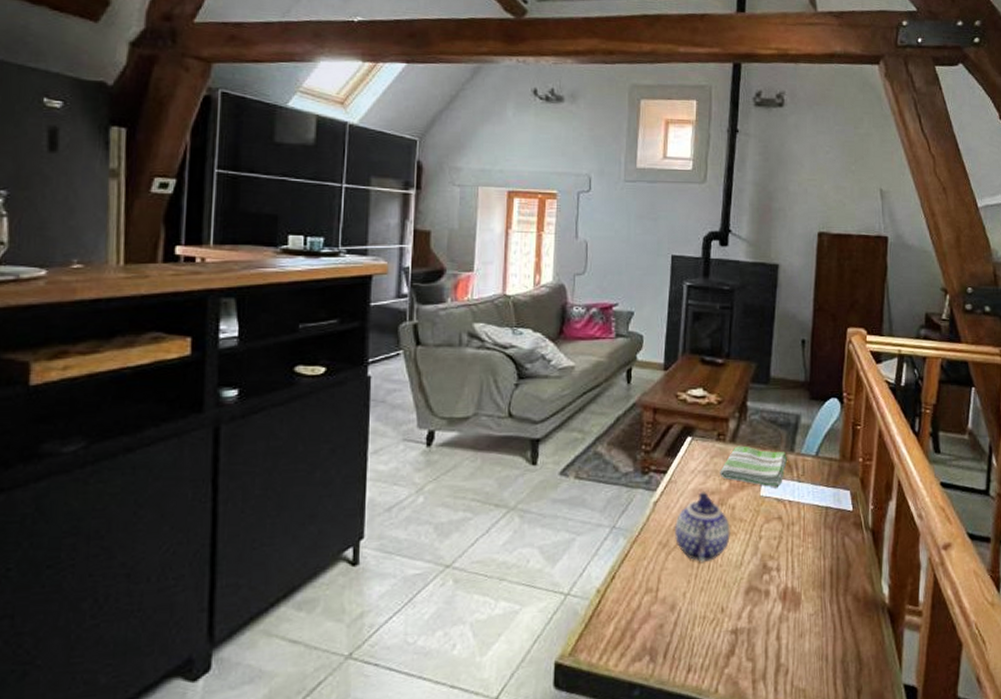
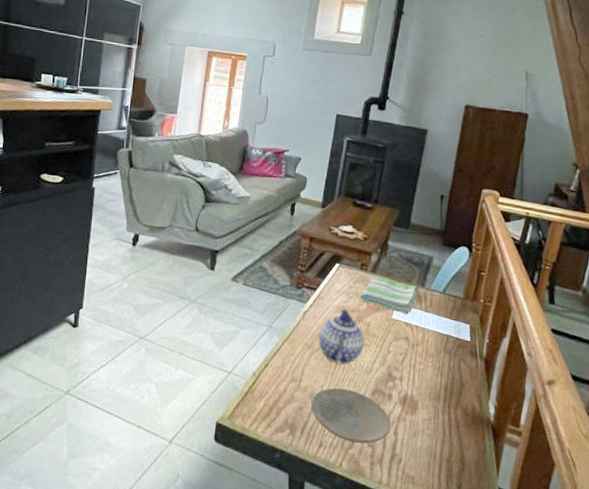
plate: none [672,592,772,659] -> present [310,388,391,444]

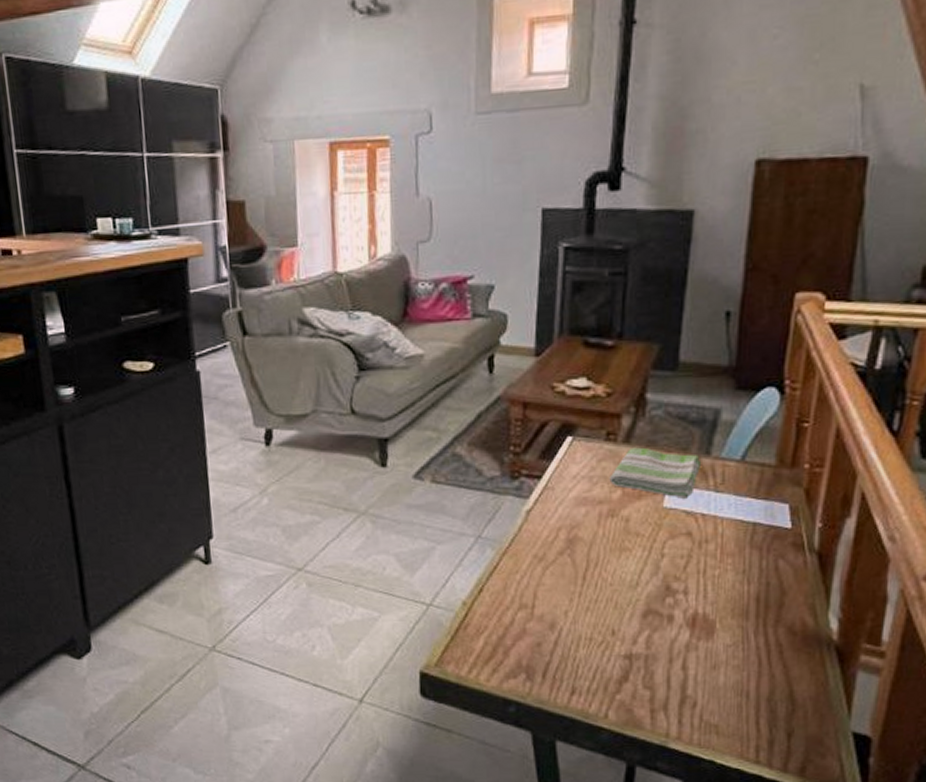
plate: present [310,388,391,444] -> none [552,613,676,685]
teapot: present [318,308,365,365] -> none [553,499,623,581]

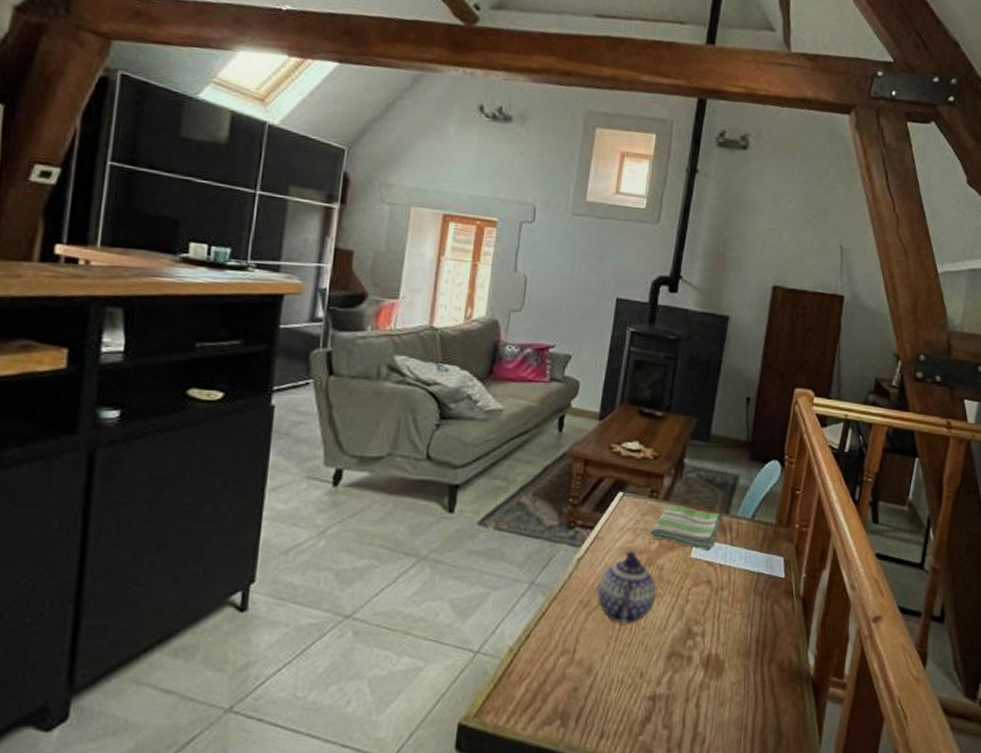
teapot: none [553,499,623,581] -> present [597,549,657,625]

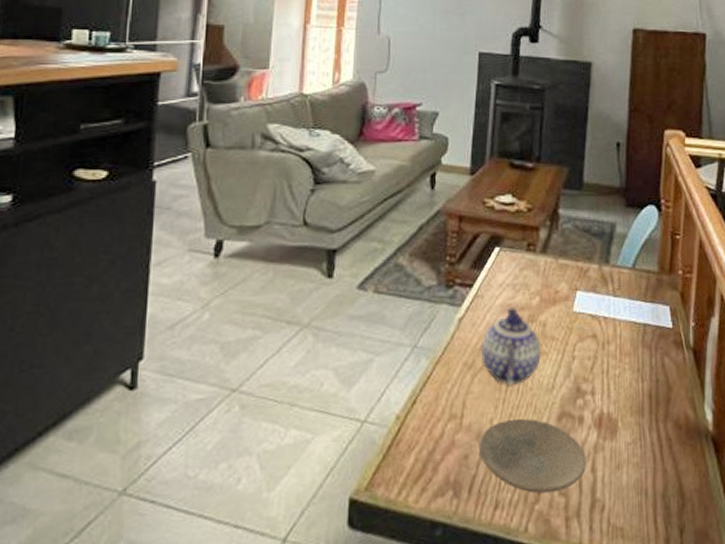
plate: none [588,656,692,726] -> present [478,419,586,494]
dish towel: present [650,504,723,551] -> none [530,257,603,303]

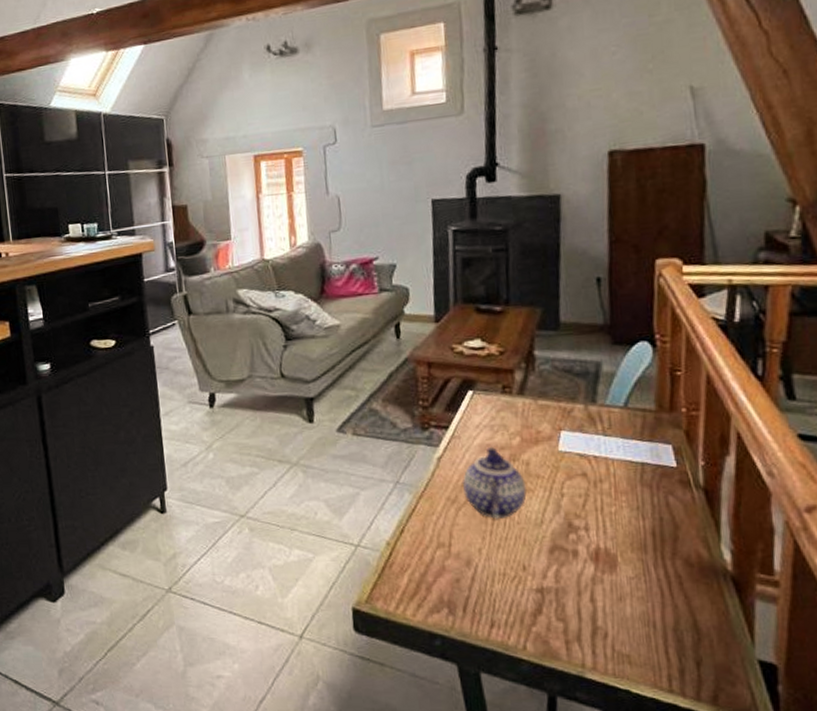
plate: present [478,419,586,494] -> none [469,550,585,618]

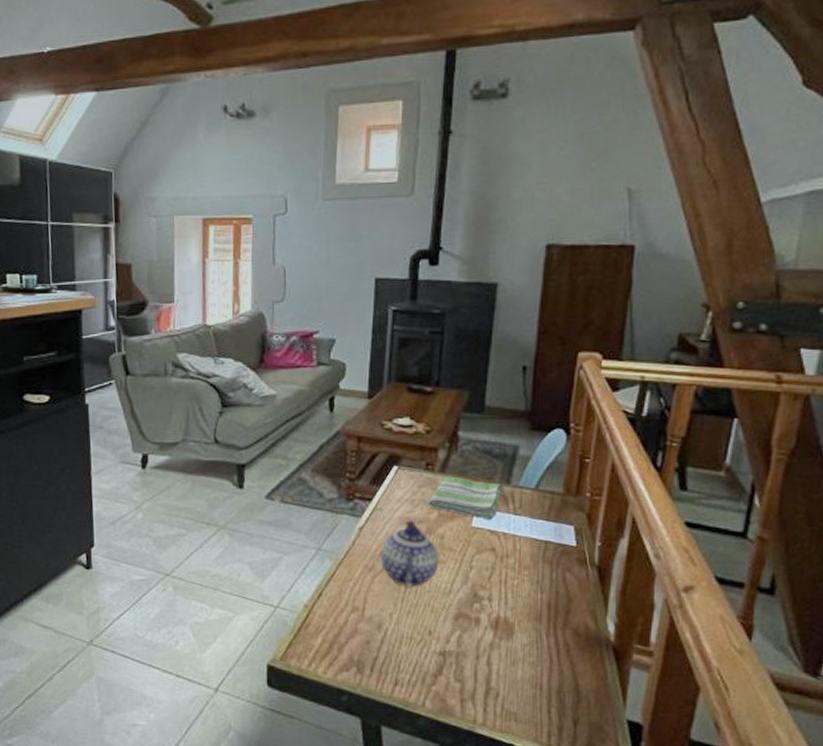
dish towel: none [508,398,589,443] -> present [428,476,504,520]

